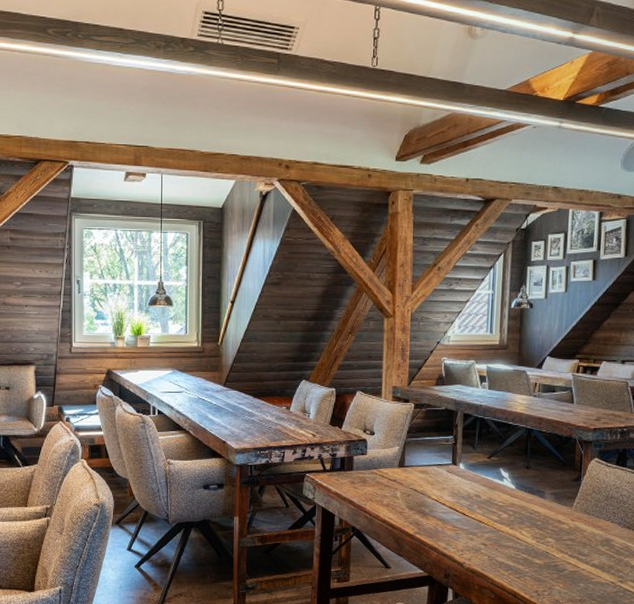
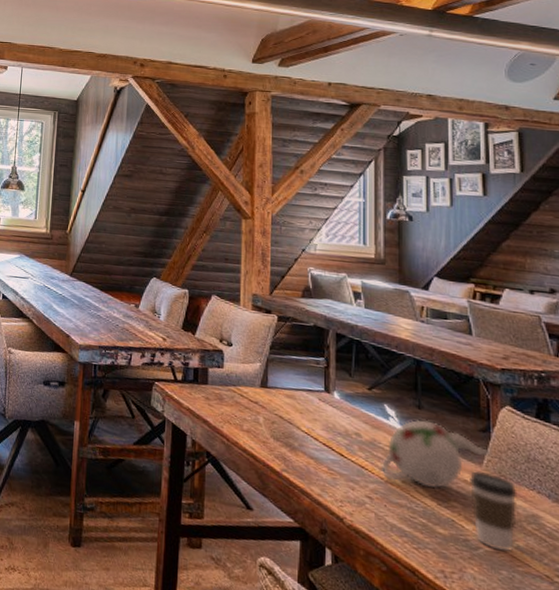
teapot: none [494,477,580,530] -> present [380,419,491,489]
coffee cup: none [561,511,597,570] -> present [468,469,518,553]

